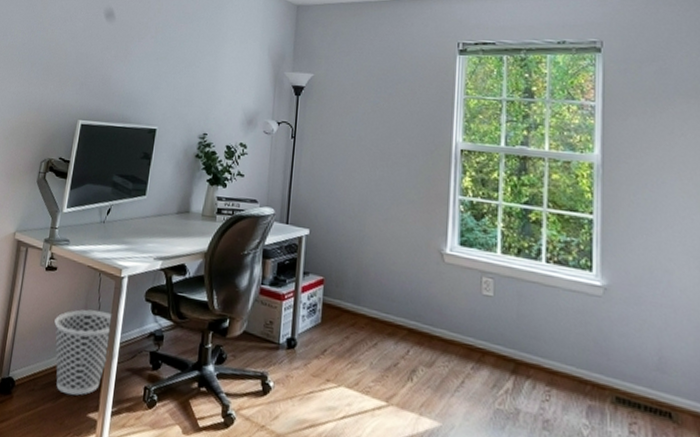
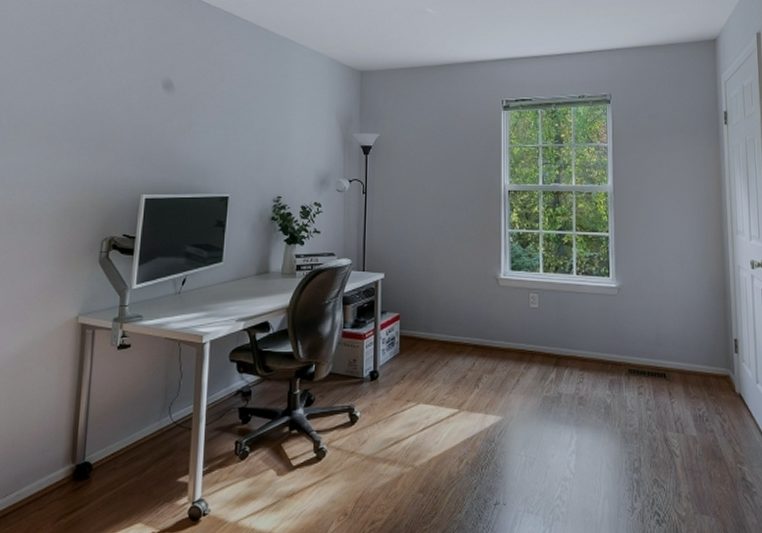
wastebasket: present [54,309,112,396] -> none [132,379,196,466]

